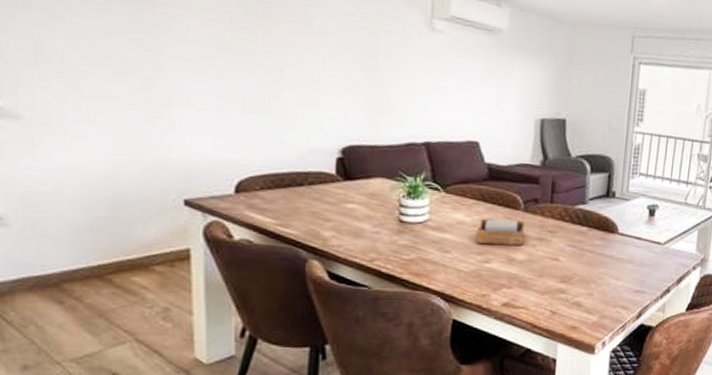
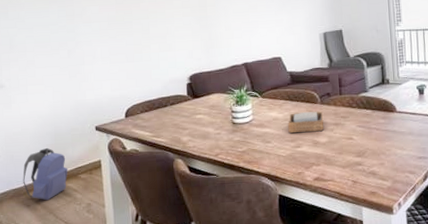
backpack: none [52,221,134,298] -> present [23,147,68,201]

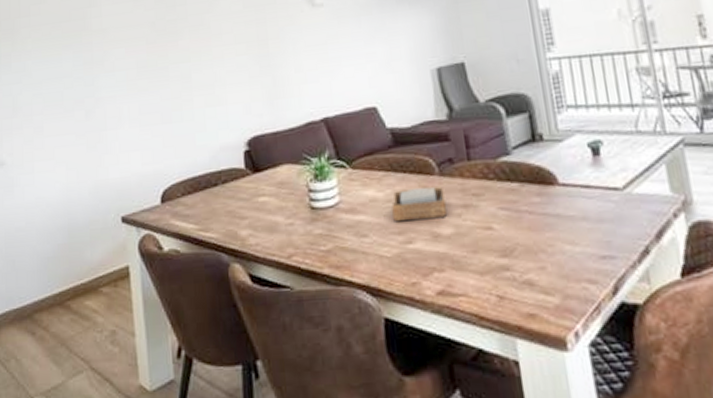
backpack: present [23,147,68,201] -> none [27,248,86,326]

